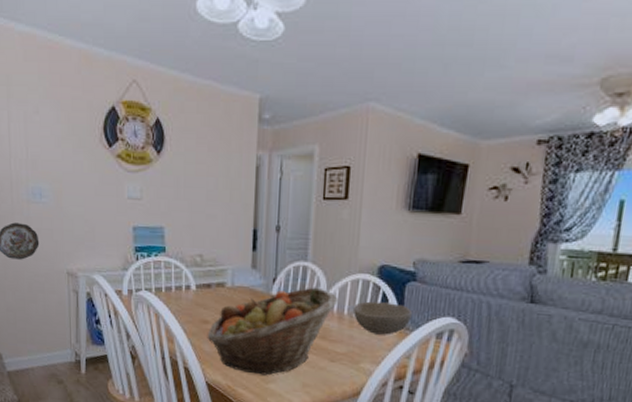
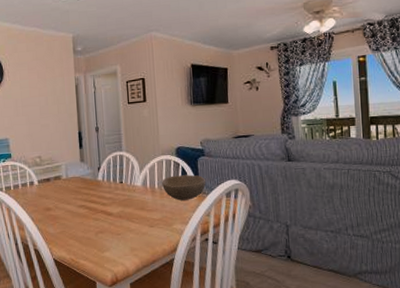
fruit basket: present [207,287,339,376] -> none [50,170,150,247]

